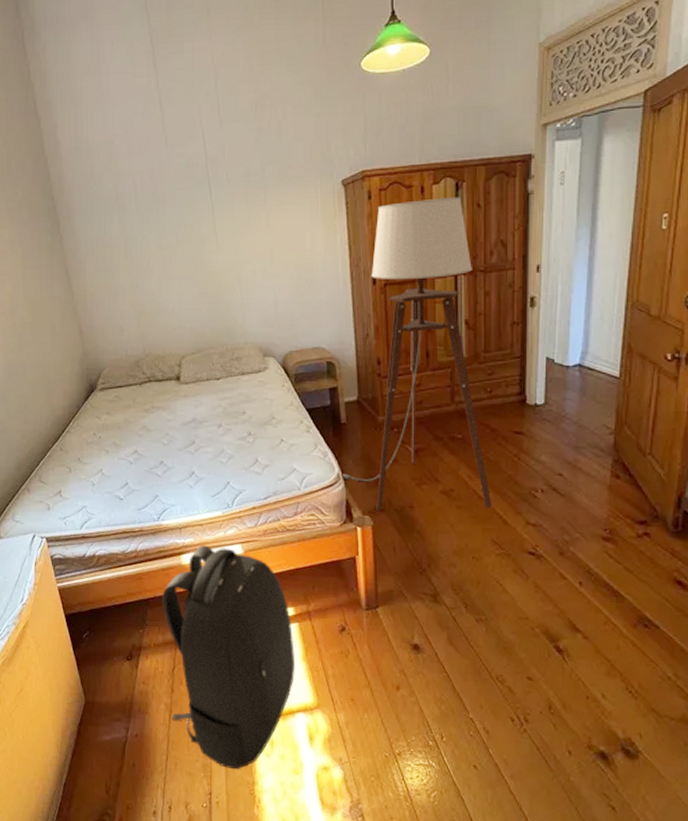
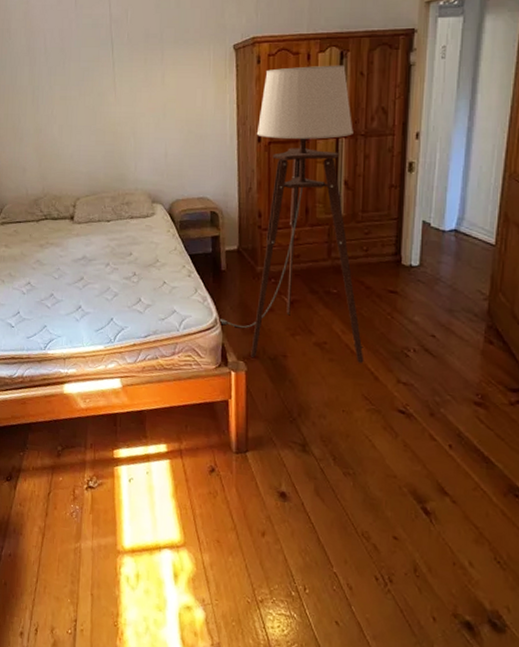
backpack: present [162,545,295,770] -> none [43,376,165,600]

